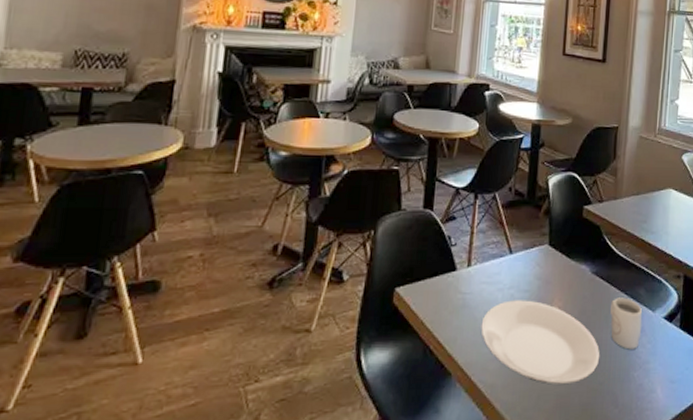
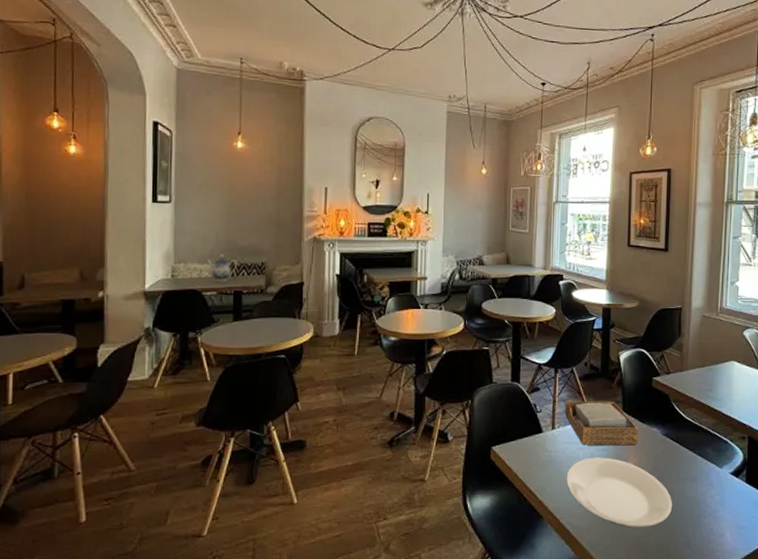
teapot: none [49,40,92,77] -> present [207,254,238,283]
napkin holder: none [483,233,566,286] -> present [564,401,639,446]
mug: present [610,297,643,350] -> none [681,456,711,500]

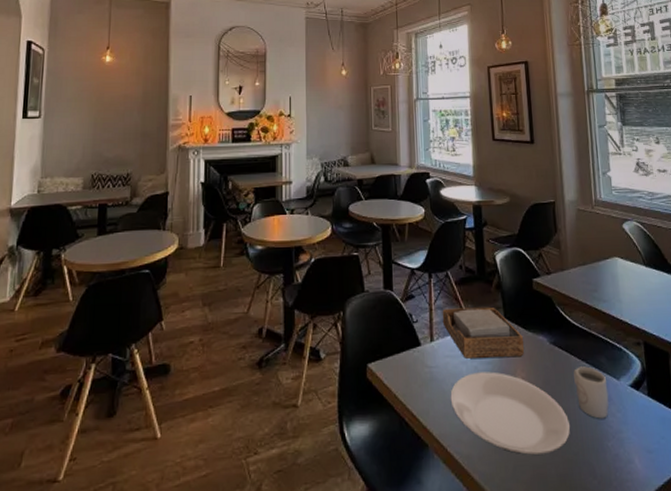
teapot: present [207,254,238,283] -> none [73,166,104,196]
mug: none [681,456,711,500] -> present [573,366,609,419]

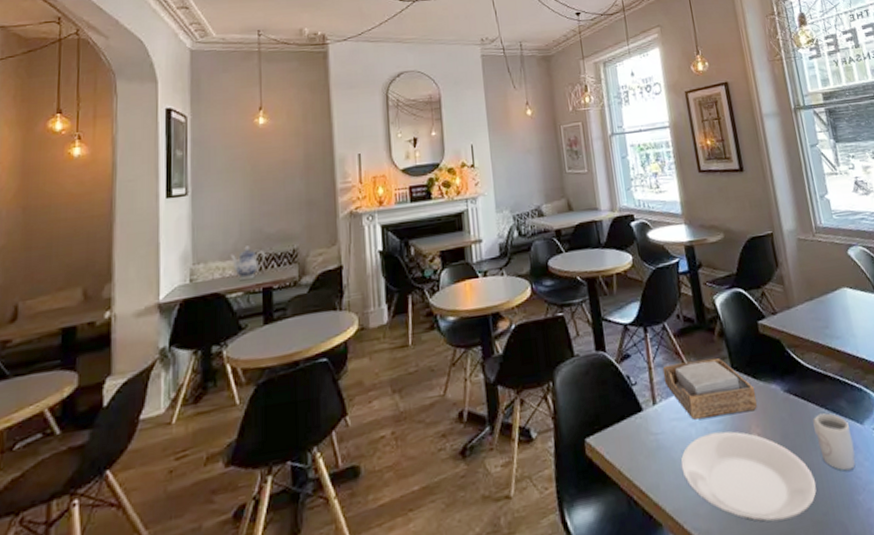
teapot: none [73,166,104,196] -> present [230,246,266,281]

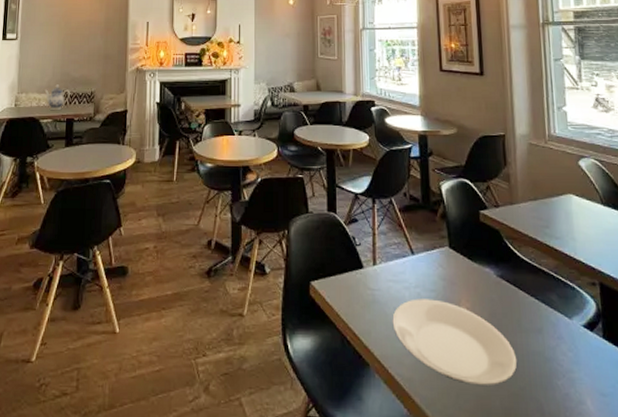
napkin holder: present [662,358,757,420] -> none [385,234,470,287]
mug: present [812,413,856,471] -> none [522,302,560,357]

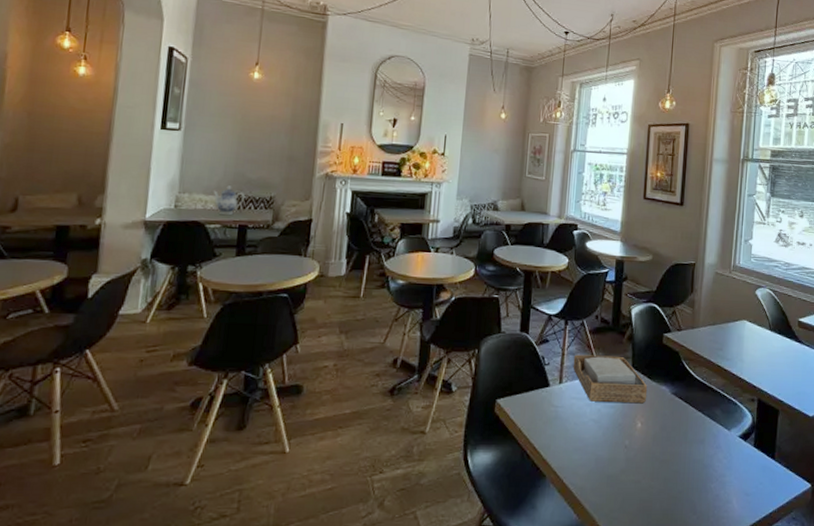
napkin holder: none [385,234,470,287] -> present [573,354,648,404]
plate: present [392,299,517,385] -> none [571,414,680,490]

